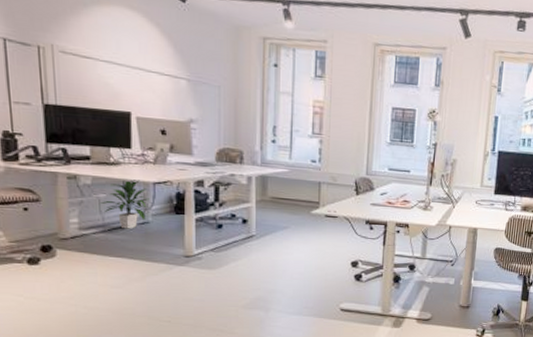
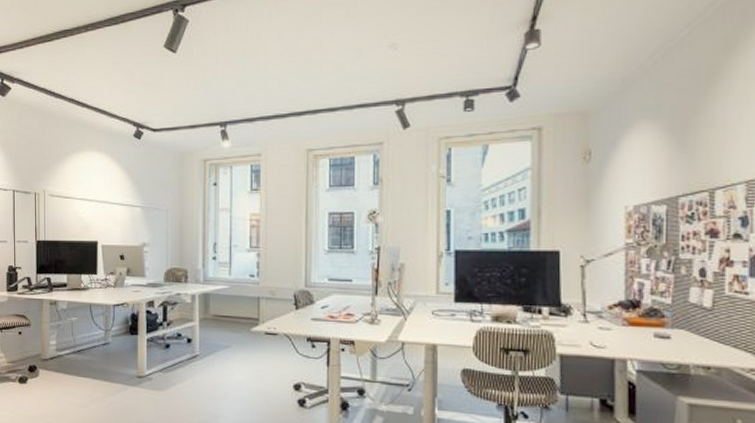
indoor plant: present [99,179,150,229] -> none [71,303,110,350]

